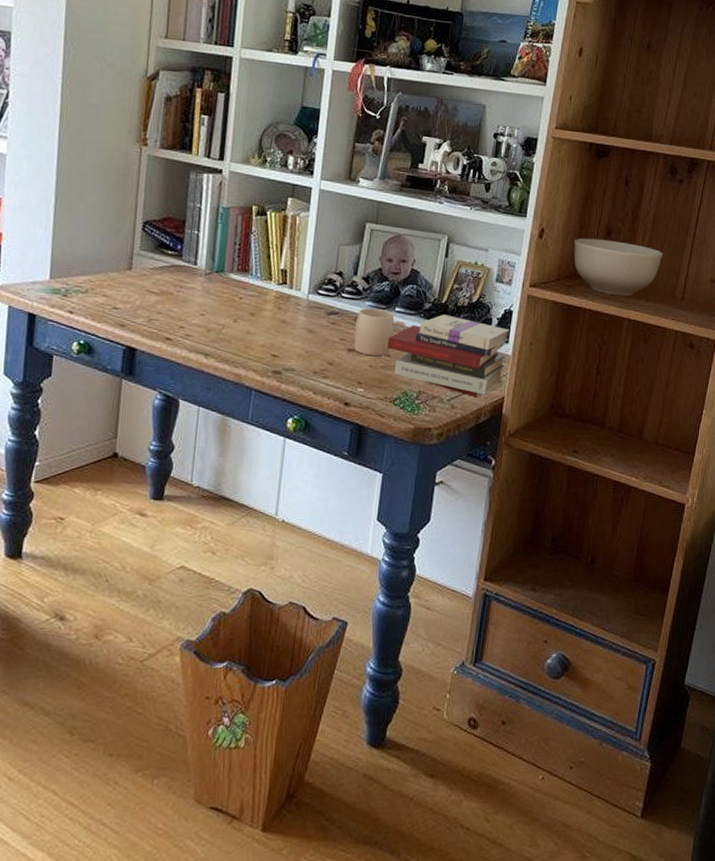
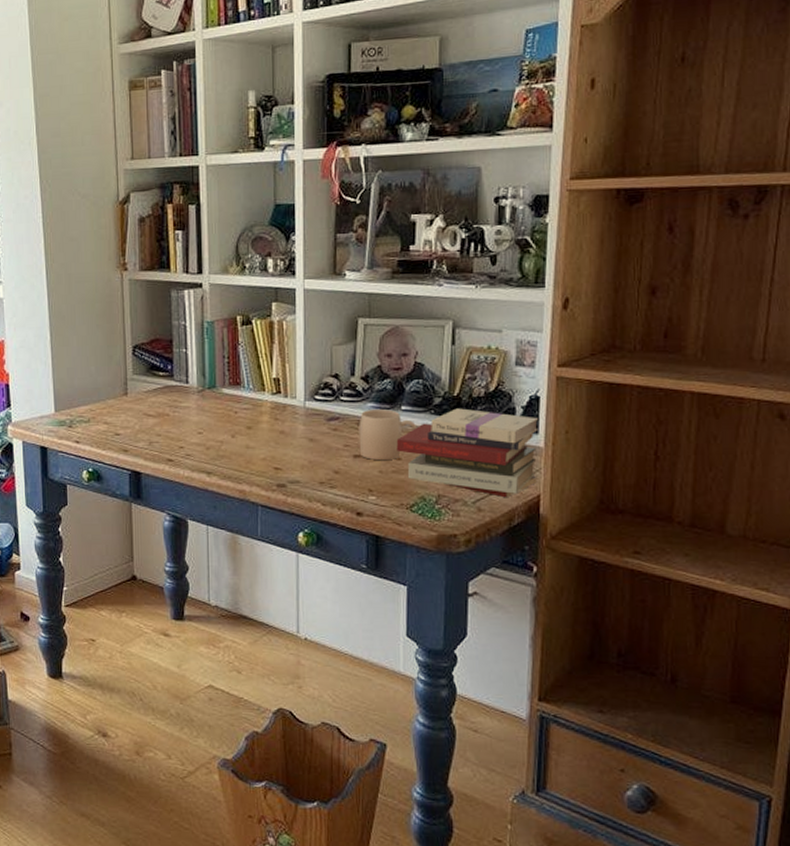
bowl: present [573,238,664,296] -> none [608,300,731,365]

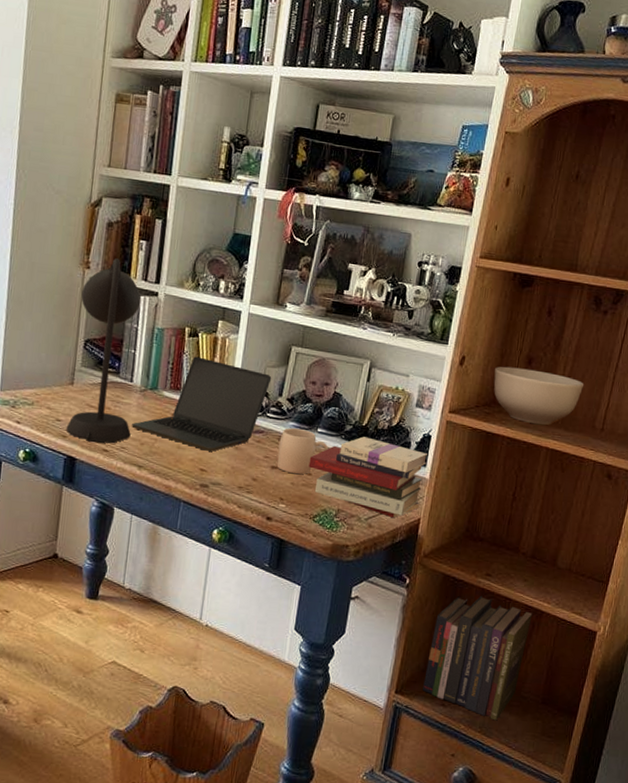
desk lamp: none [122,254,194,454] -> present [66,258,141,444]
laptop: none [194,346,340,447] -> present [132,356,272,452]
books: none [572,578,702,727] -> present [423,595,533,721]
bowl: none [608,300,731,365] -> present [493,366,585,425]

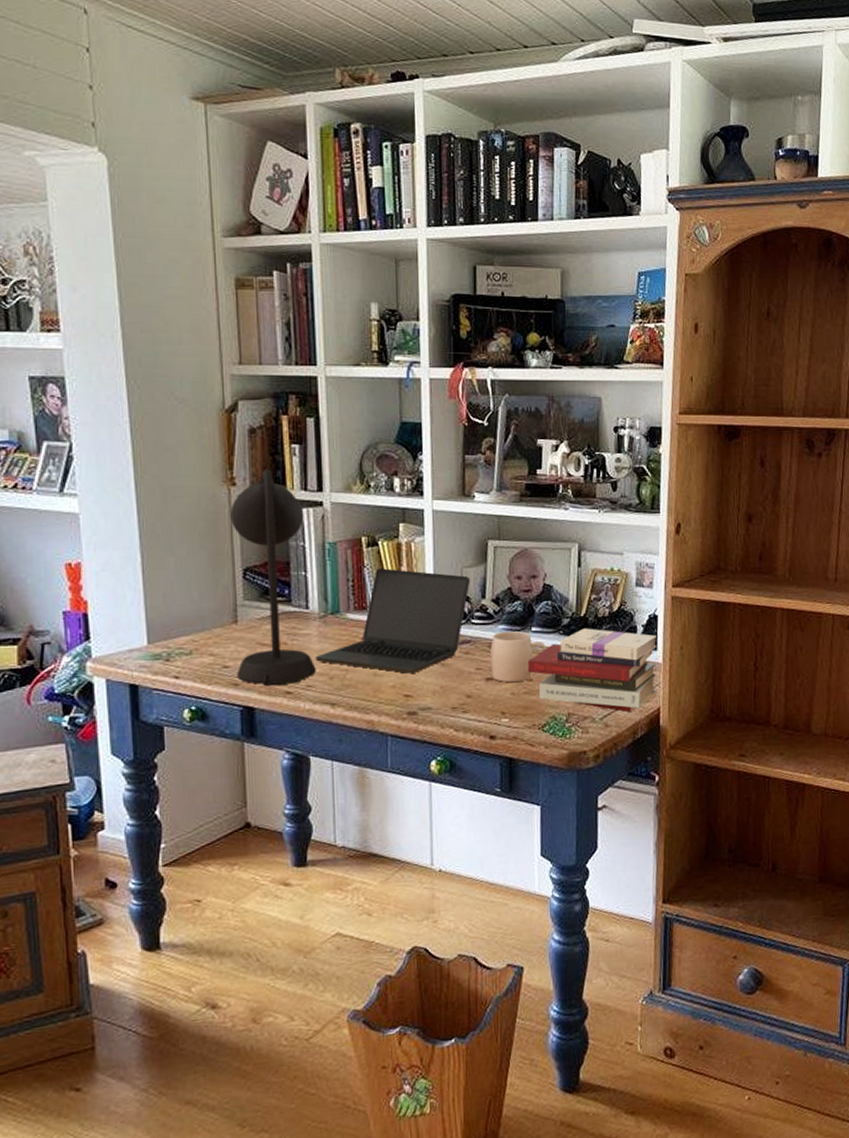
books: present [423,595,533,721] -> none [691,779,795,911]
bowl: present [493,366,585,425] -> none [713,527,810,585]

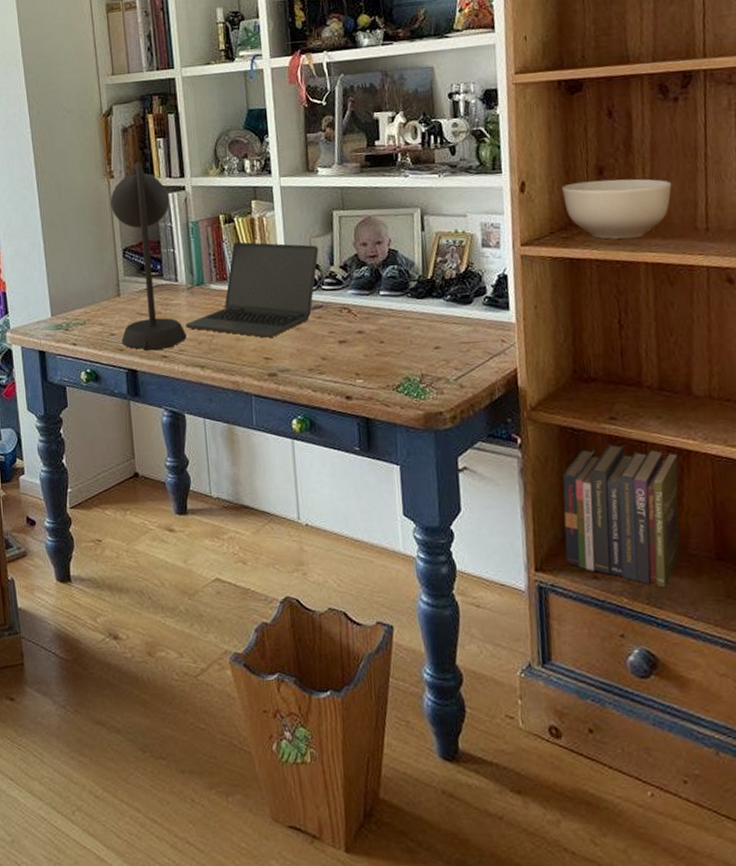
mug: present [490,630,548,683] -> none [341,295,397,345]
books: present [527,628,657,713] -> none [377,290,513,374]
books: none [691,779,795,911] -> present [562,443,681,588]
bowl: none [713,527,810,585] -> present [561,178,672,239]

